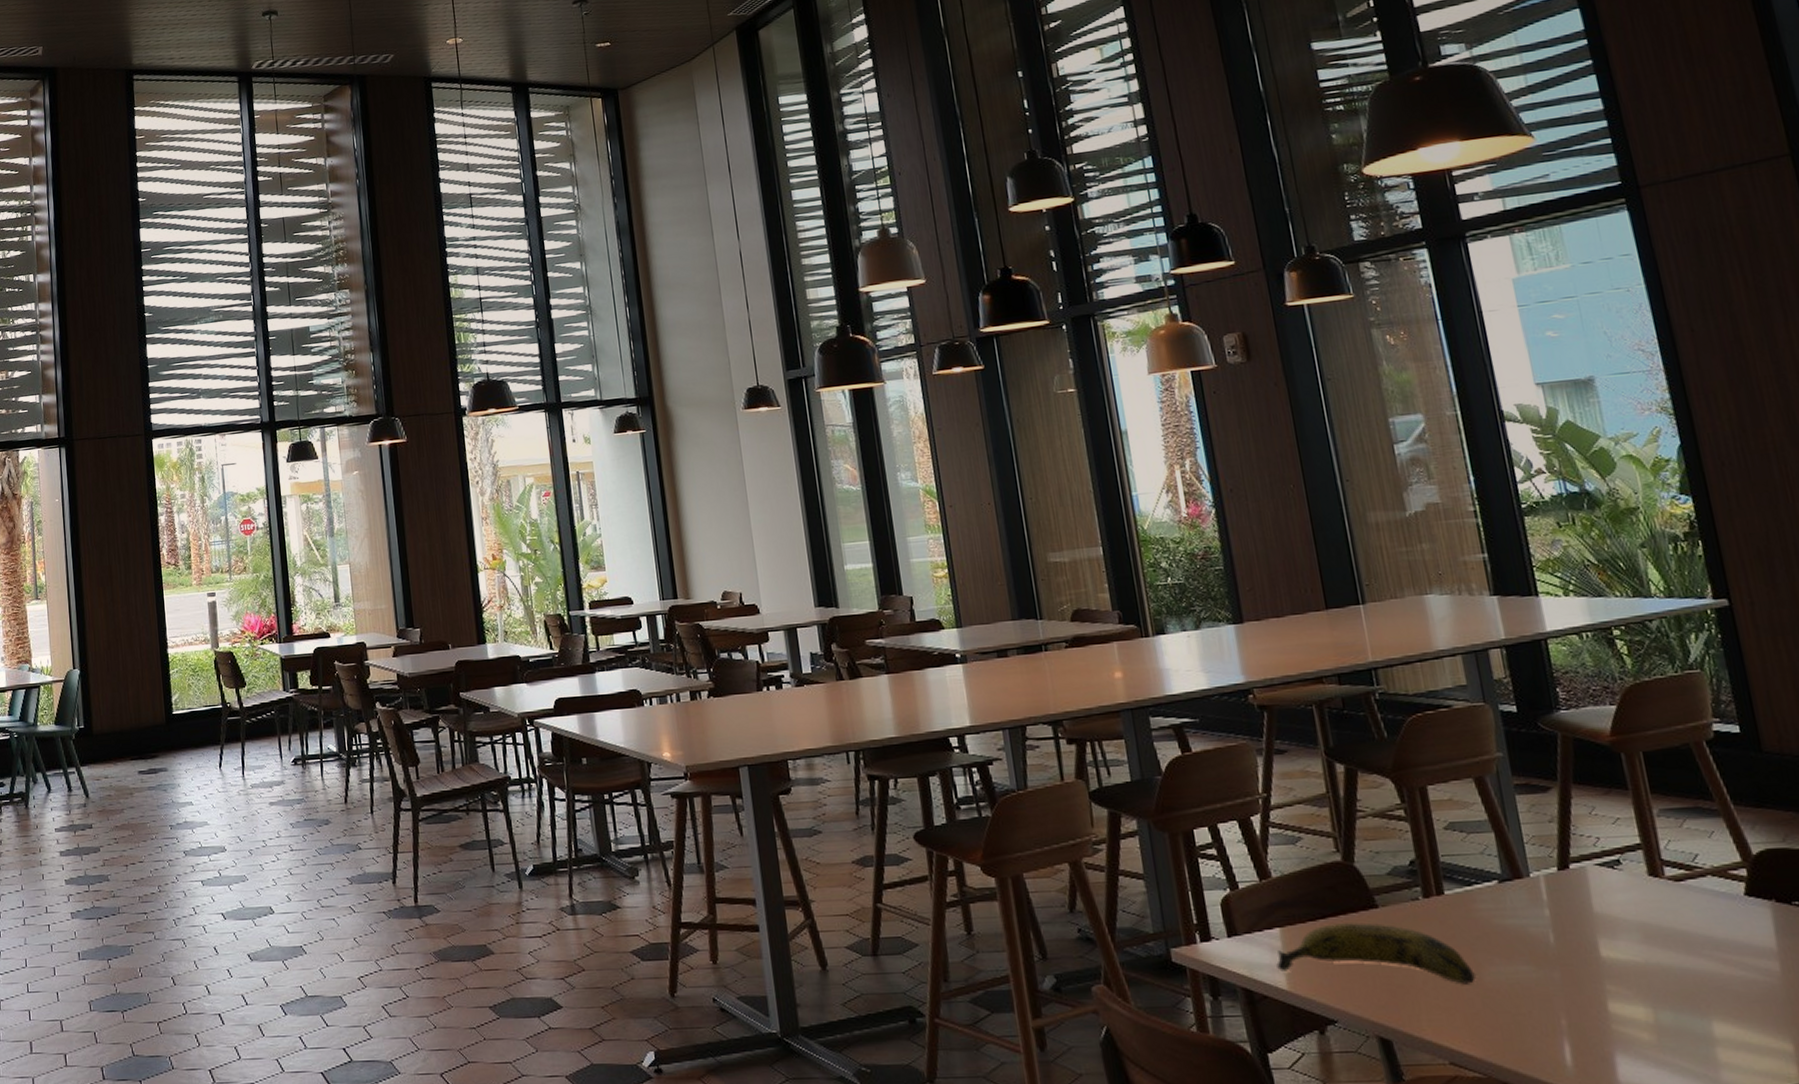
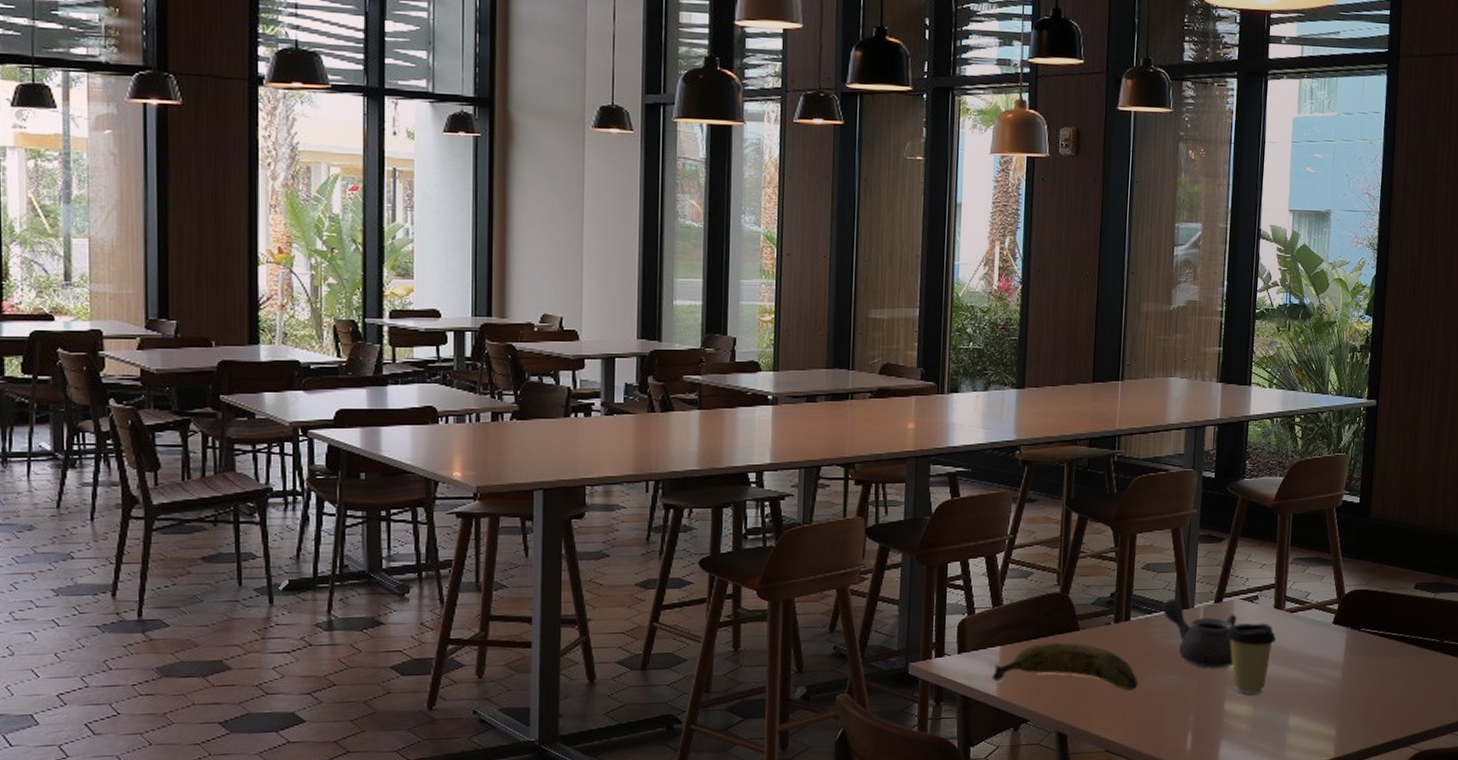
teapot: none [1484,865,1607,957] -> present [1162,598,1238,669]
coffee cup: none [1586,895,1664,993] -> present [1227,623,1277,696]

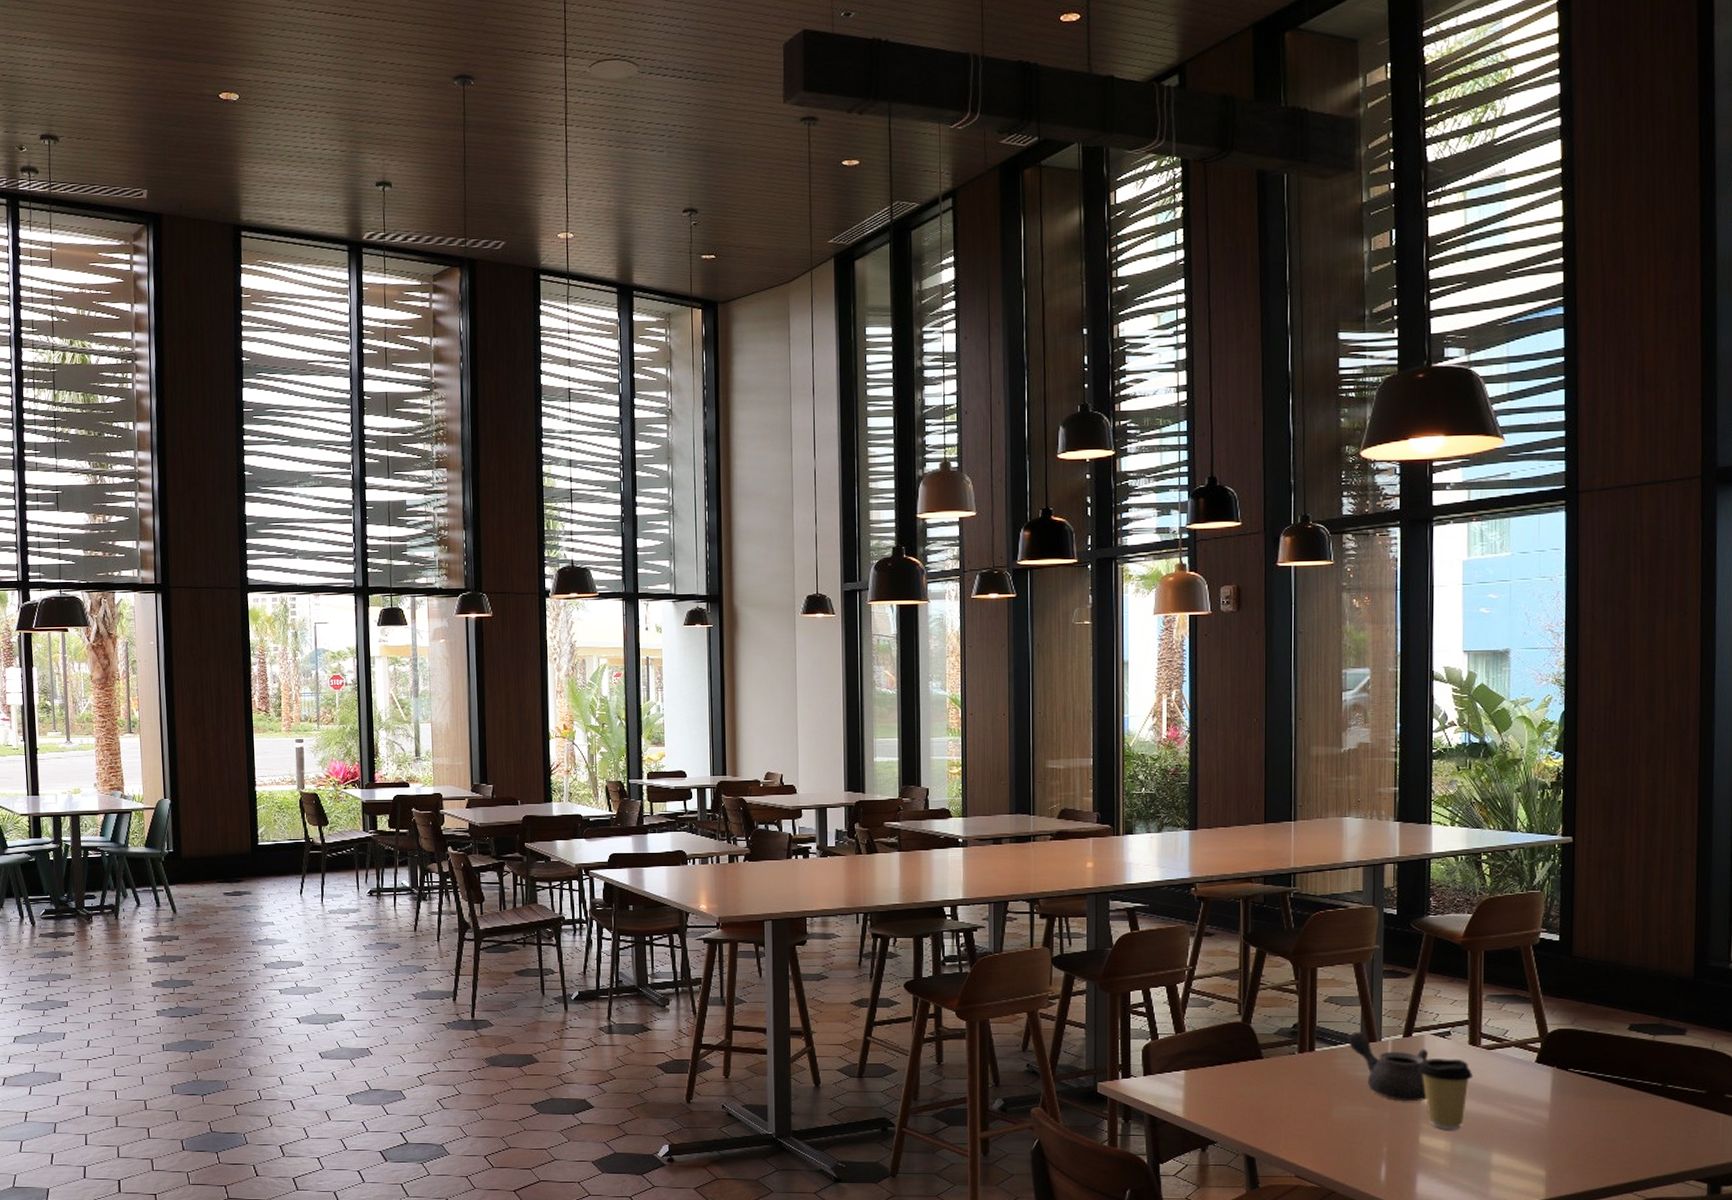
banana: present [992,642,1138,690] -> none [1178,1069,1326,1119]

